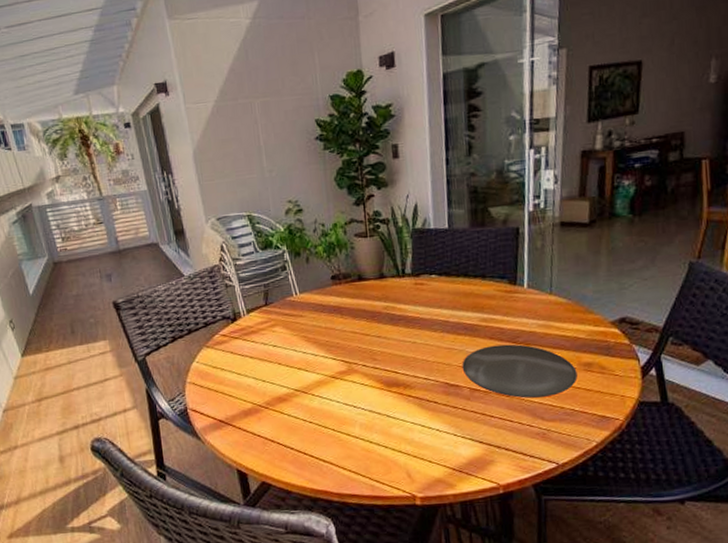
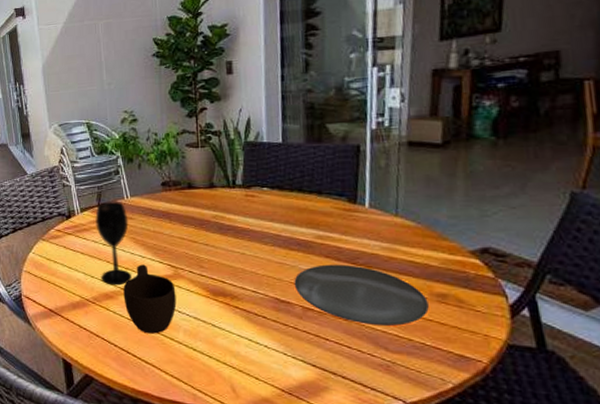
wine glass: none [262,299,305,388] -> present [94,201,131,285]
cup: none [296,362,352,433] -> present [123,264,177,334]

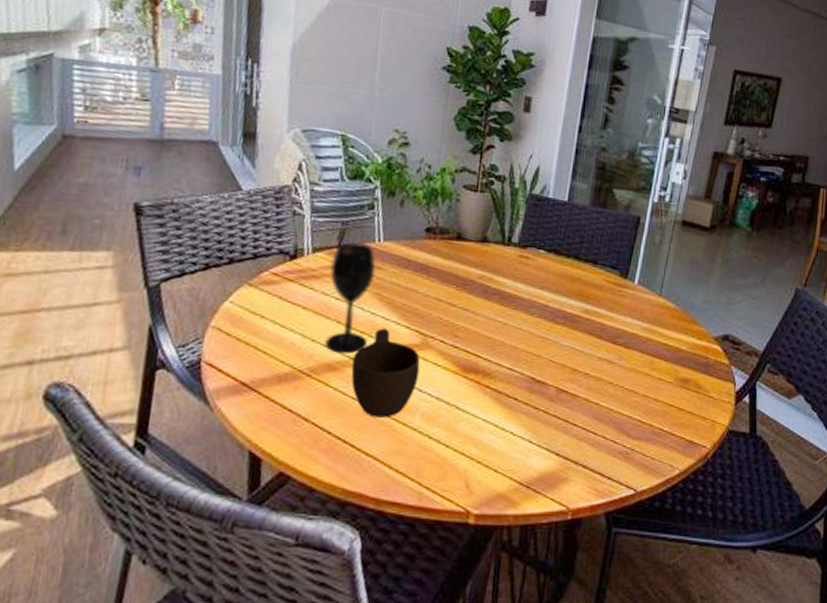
plate: present [294,264,429,327] -> none [552,342,673,412]

